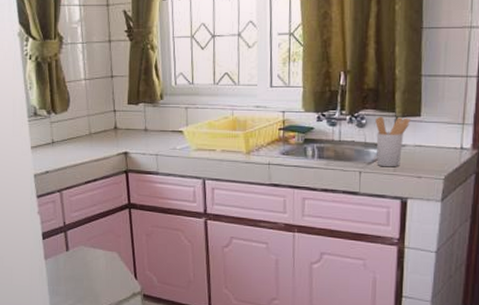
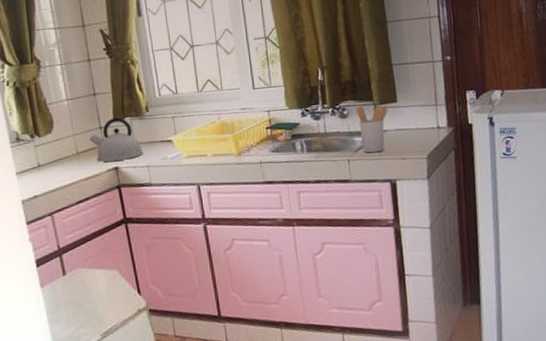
kettle: none [103,102,154,146] -> present [89,117,144,162]

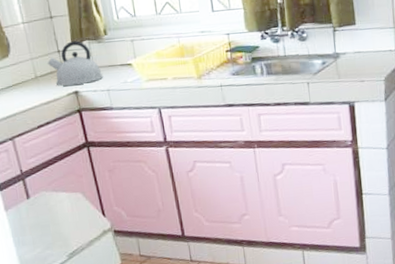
utensil holder: present [356,104,389,153] -> none [315,27,348,76]

